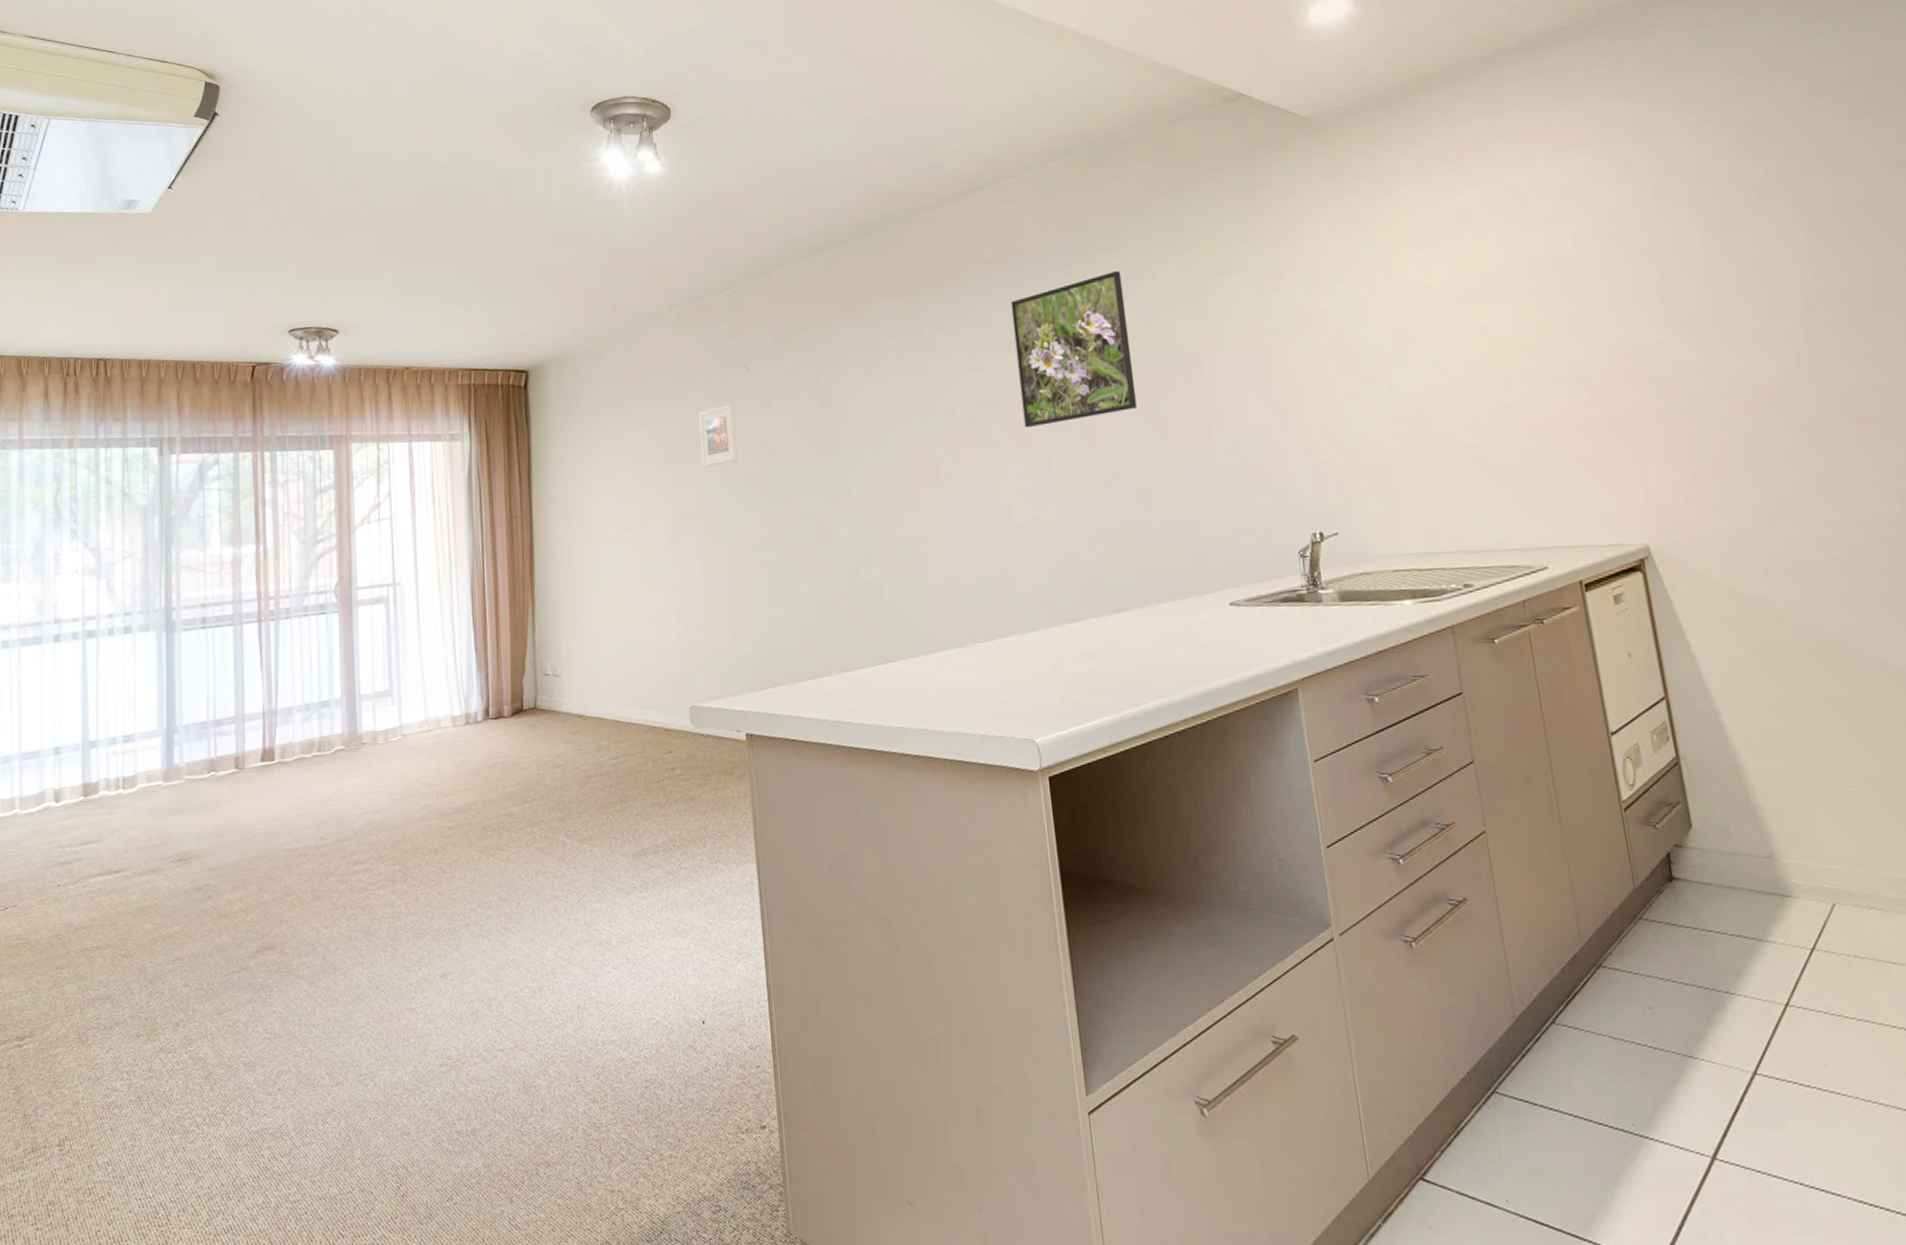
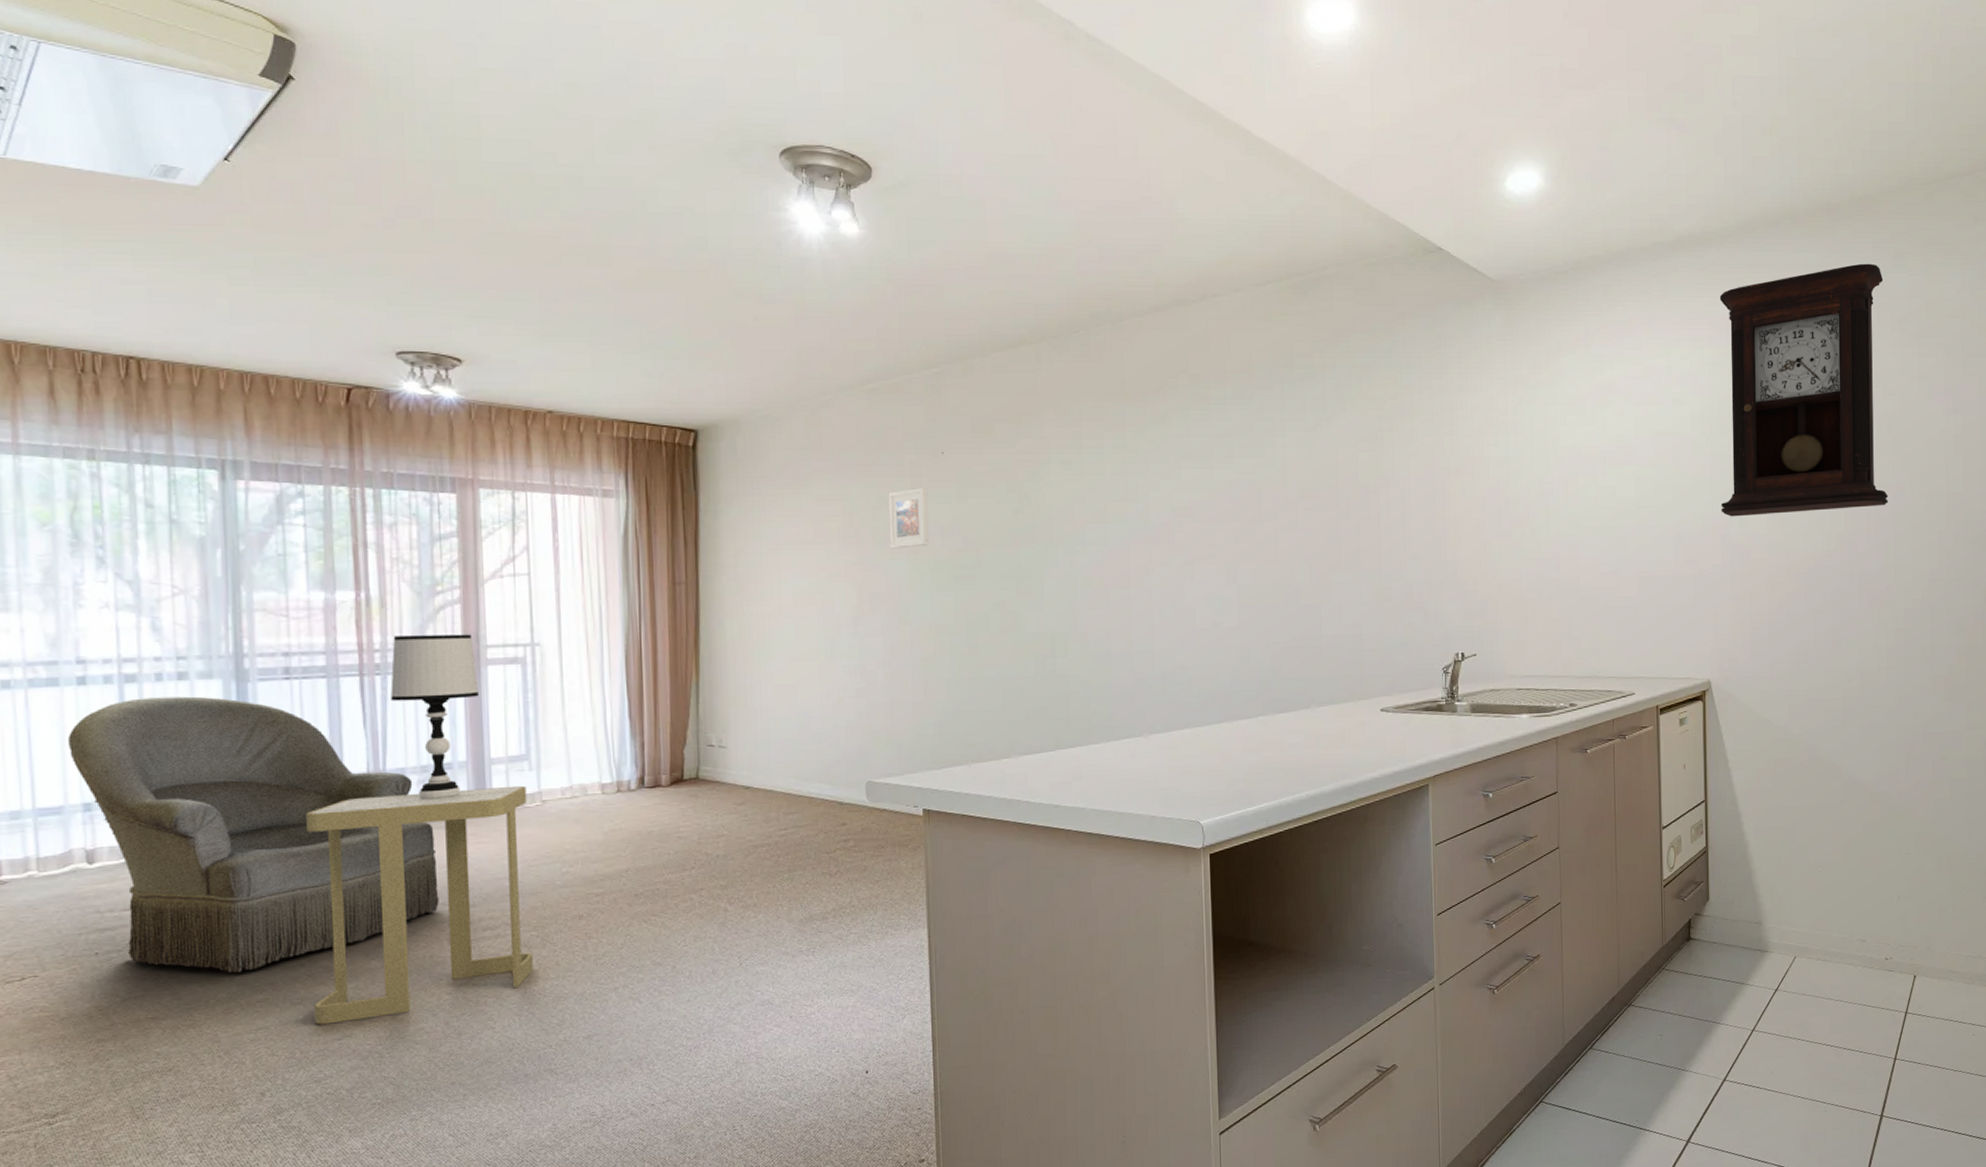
armchair: none [45,647,319,905] -> present [67,696,439,973]
side table: none [216,720,396,957] -> present [306,785,533,1025]
table lamp: none [282,578,352,737] -> present [390,634,480,800]
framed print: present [1010,270,1138,428] -> none [1211,399,1319,539]
pendulum clock: none [1588,28,1866,346] -> present [1719,263,1889,517]

